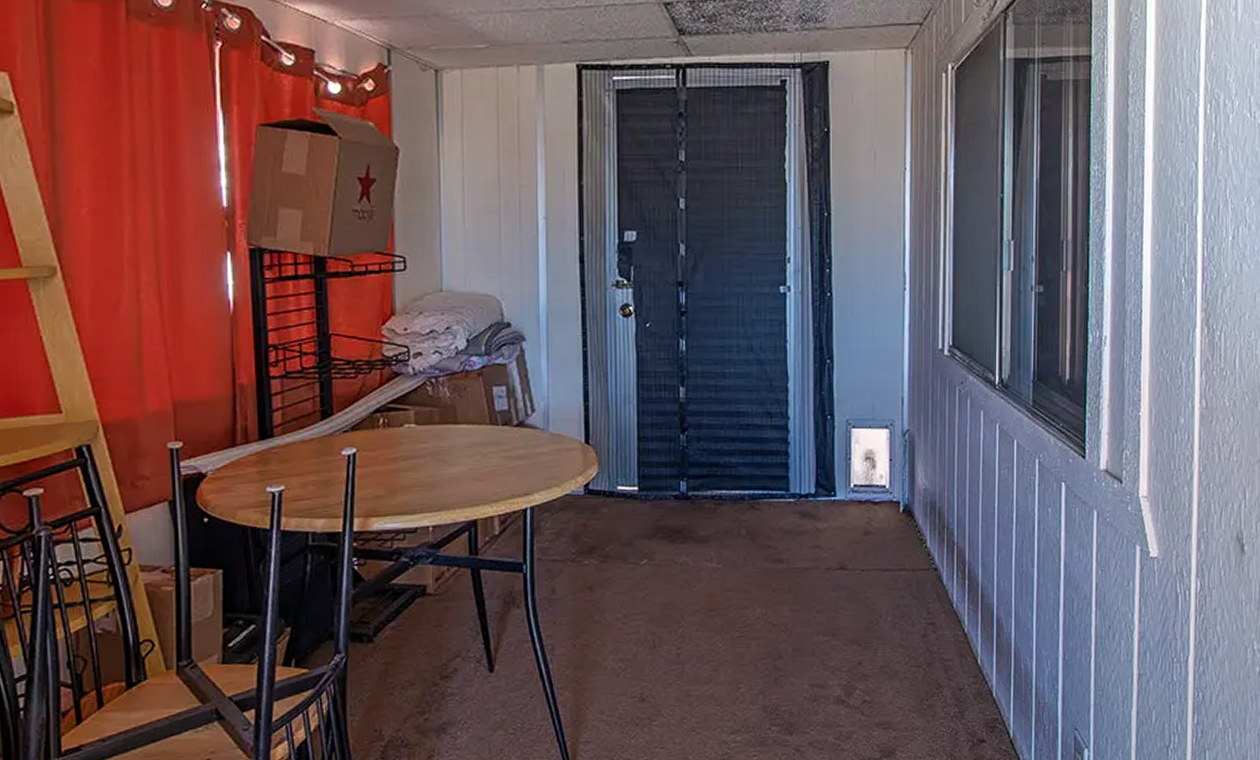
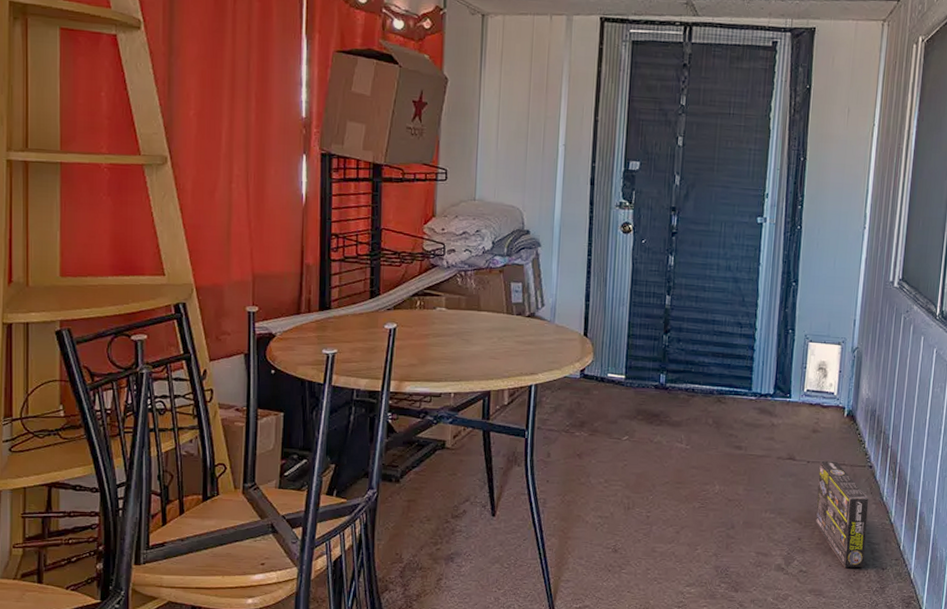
box: none [876,566,938,692] -> present [815,460,869,568]

